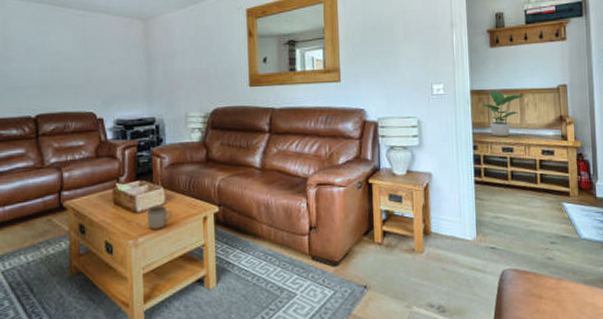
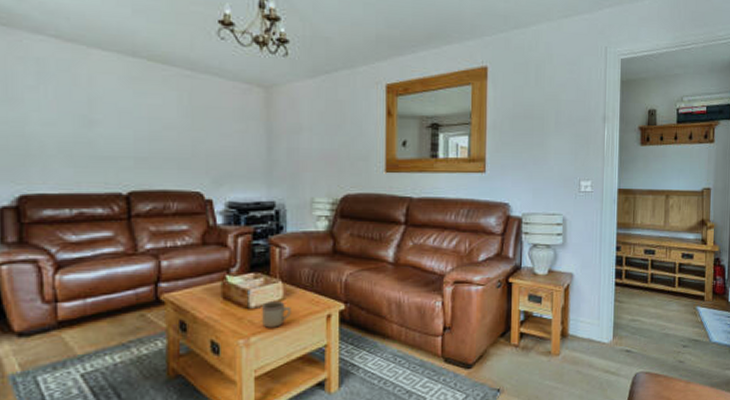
potted plant: present [483,90,522,137] -> none [629,190,668,239]

